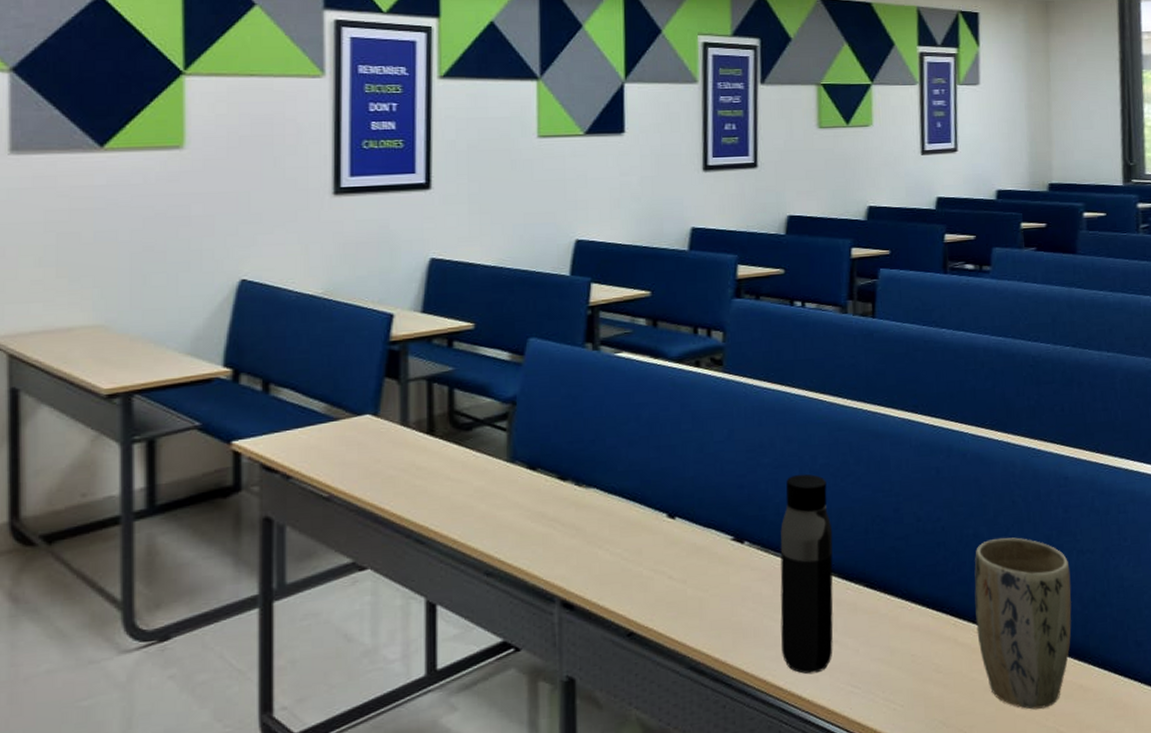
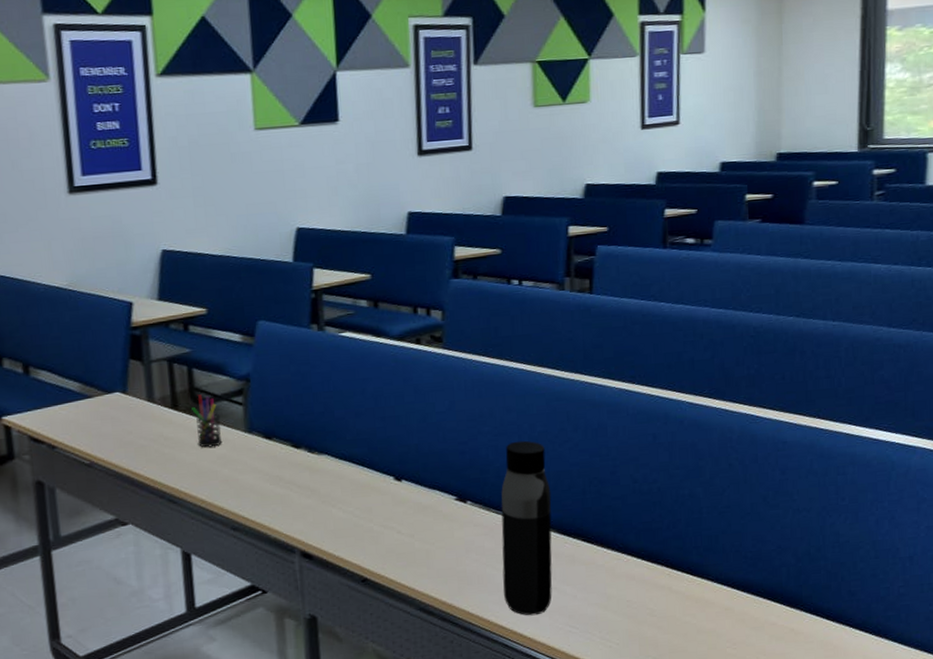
pen holder: none [450,418,482,479] -> present [191,394,223,448]
plant pot: present [974,537,1072,710] -> none [689,497,786,649]

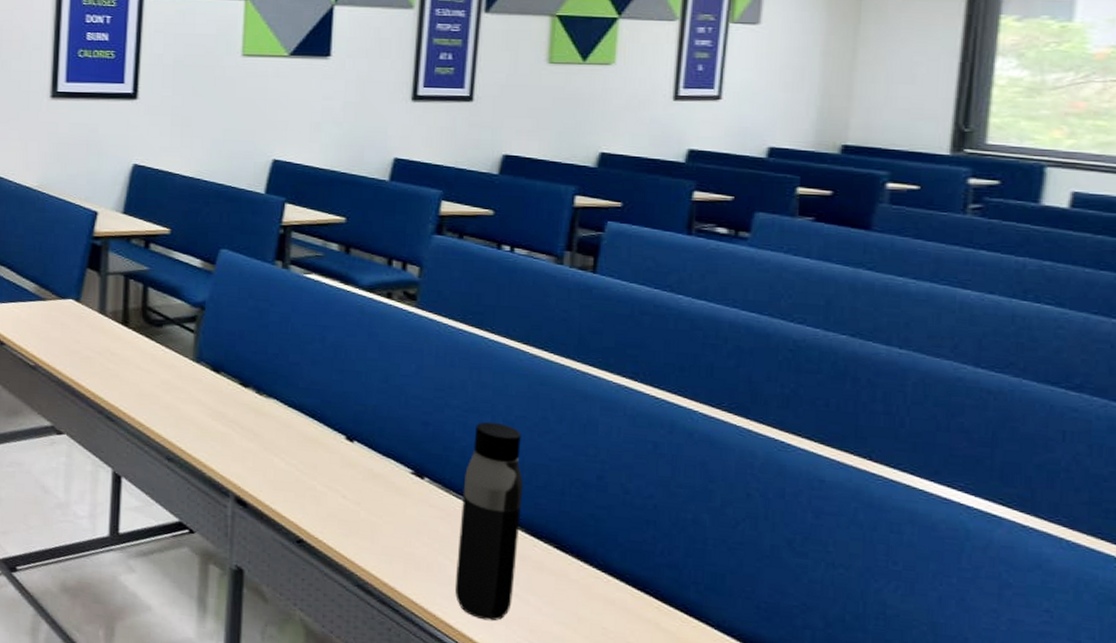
pen holder: present [191,394,223,448] -> none [142,314,170,371]

